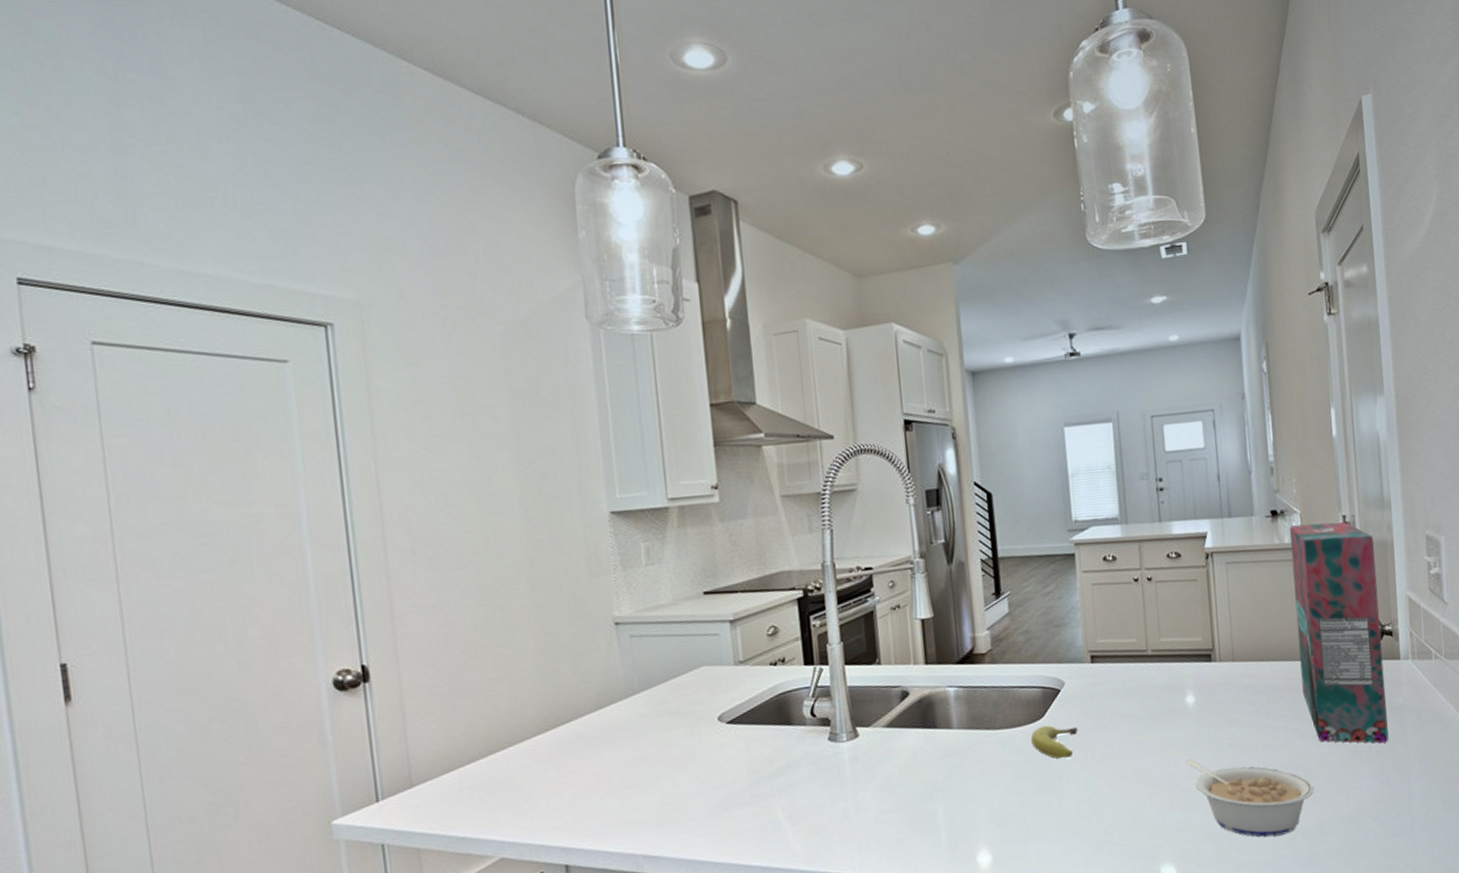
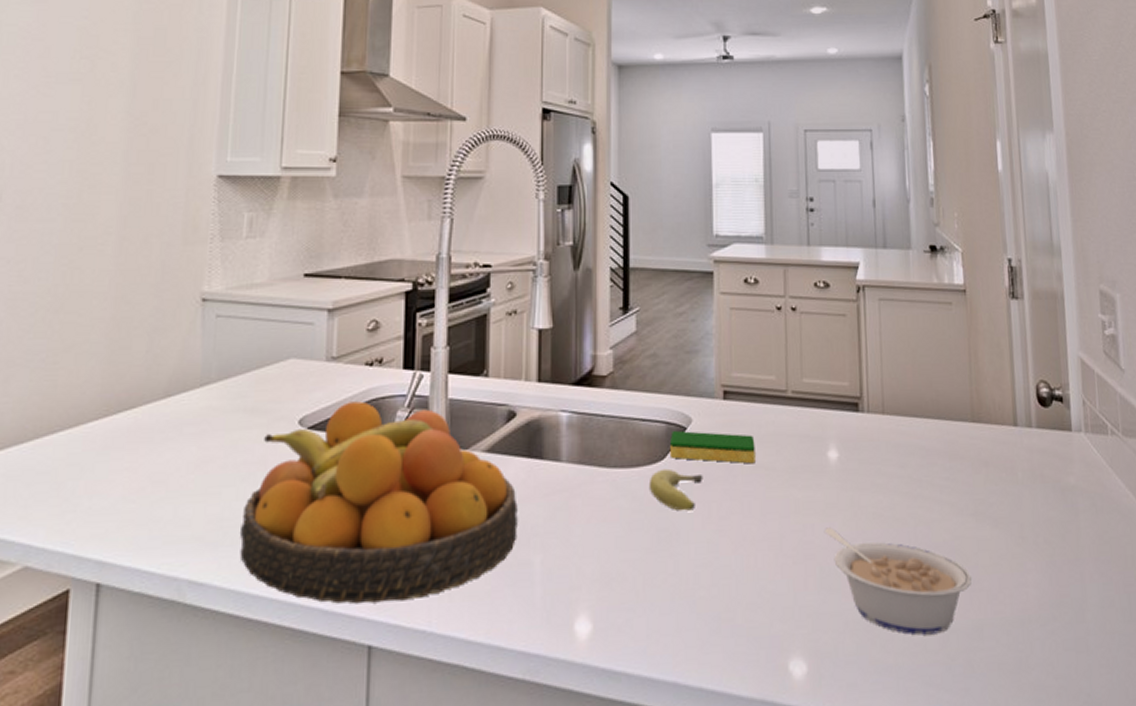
fruit bowl: none [681,696,921,861] -> present [240,401,518,604]
dish sponge: none [1046,690,1123,717] -> present [669,431,755,464]
cereal box: present [1290,522,1389,743] -> none [950,264,1059,531]

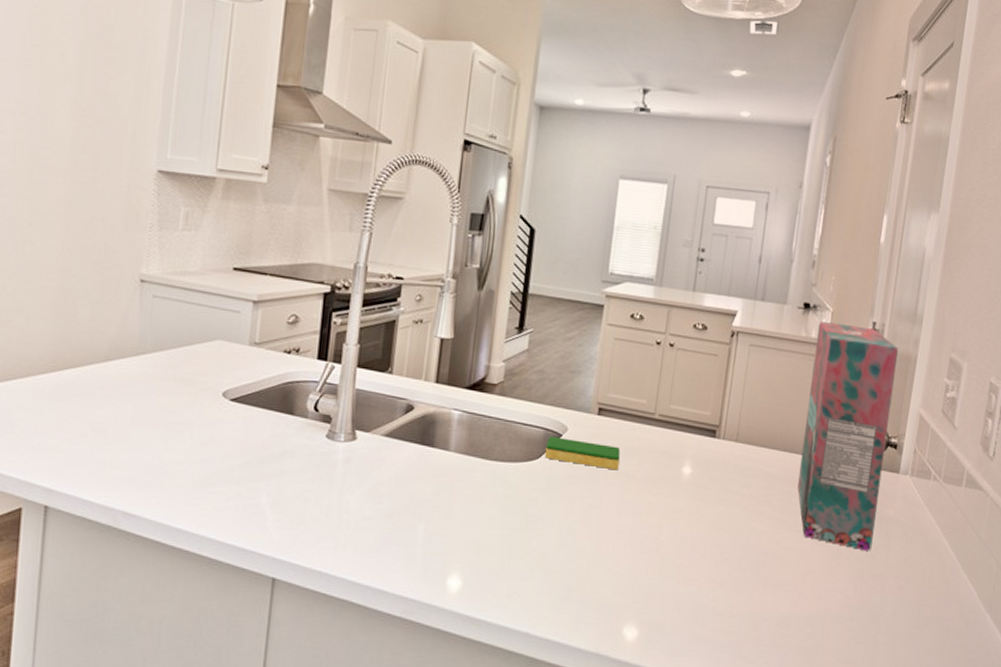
fruit bowl: present [240,401,518,604] -> none [167,382,408,547]
fruit: present [648,468,703,511] -> none [523,466,572,502]
legume: present [825,527,972,636] -> none [670,528,789,620]
cereal box: none [950,264,1059,531] -> present [798,322,899,551]

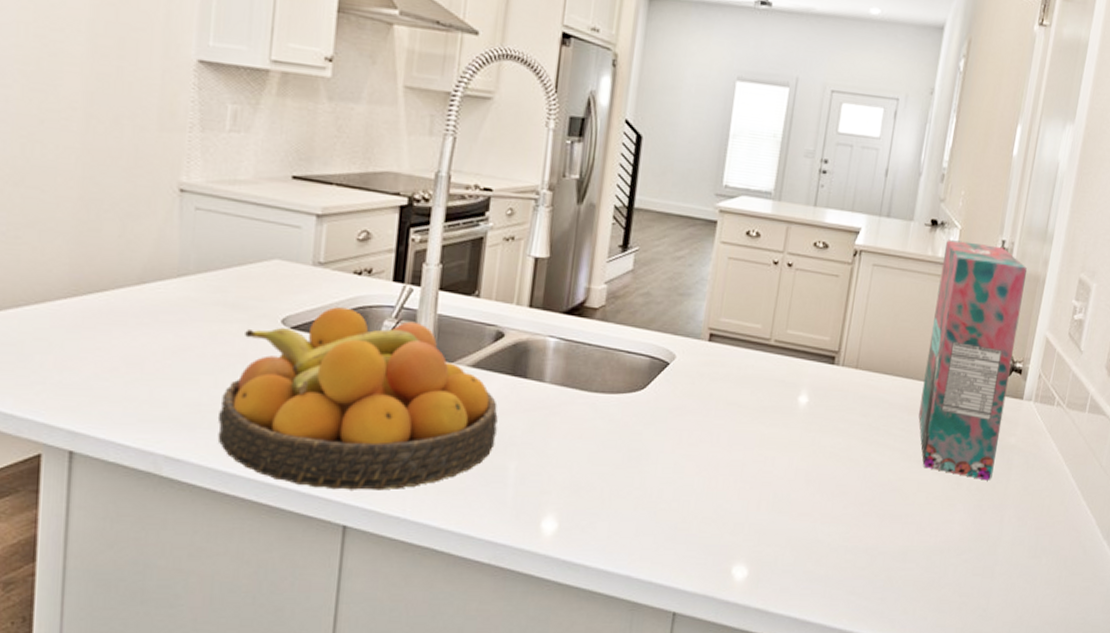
fruit bowl: none [167,382,408,547] -> present [217,307,498,491]
dish sponge: present [544,437,621,471] -> none [649,365,733,401]

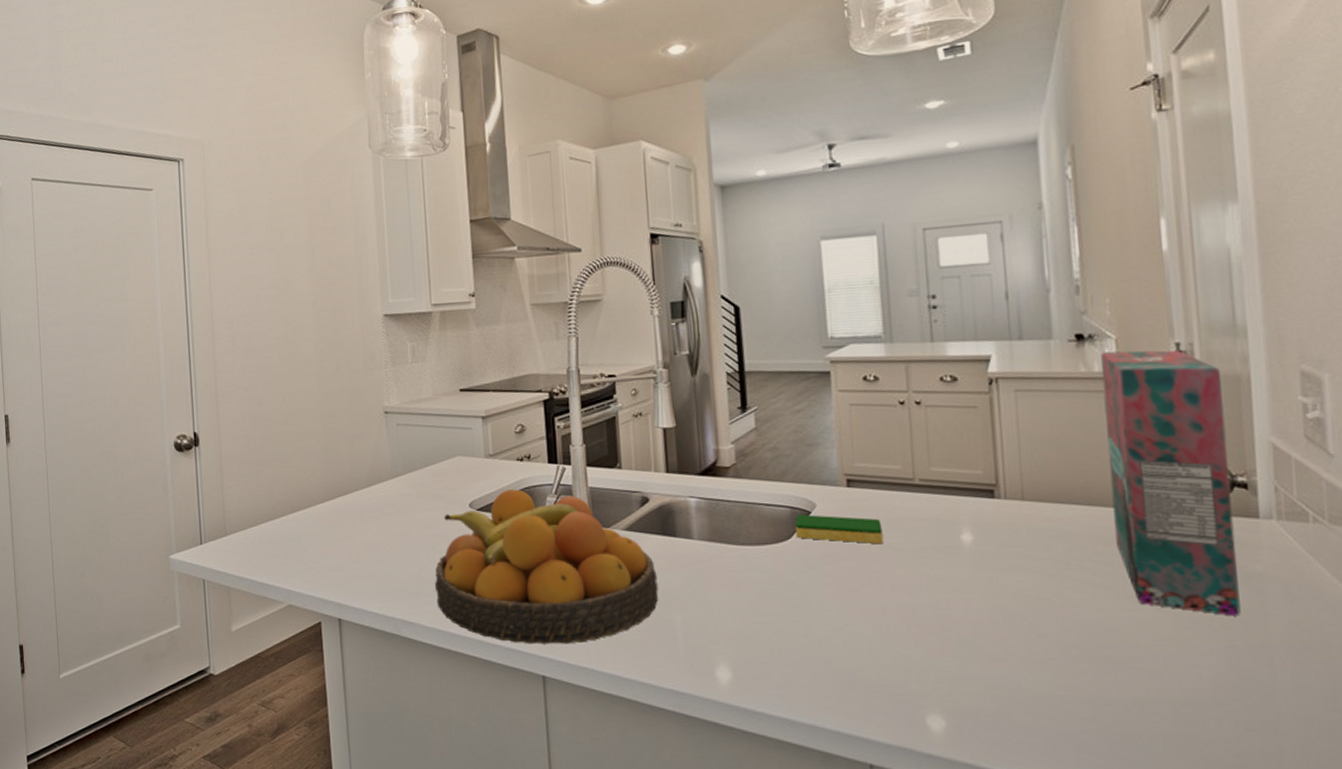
dish sponge: none [649,365,733,401] -> present [795,515,883,545]

